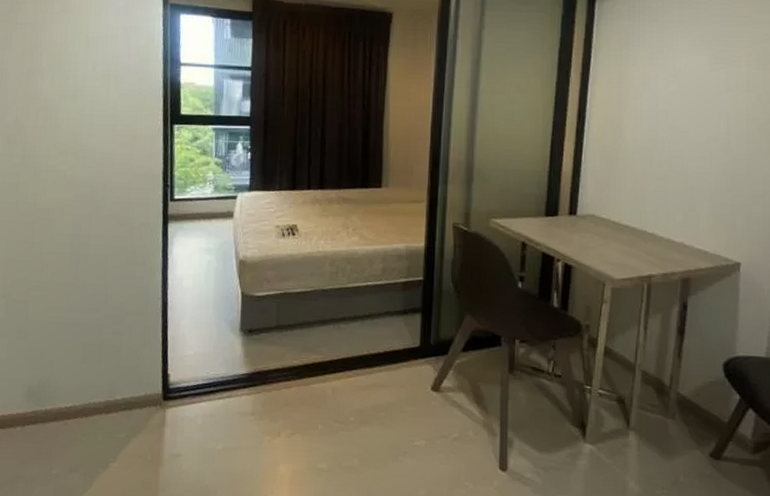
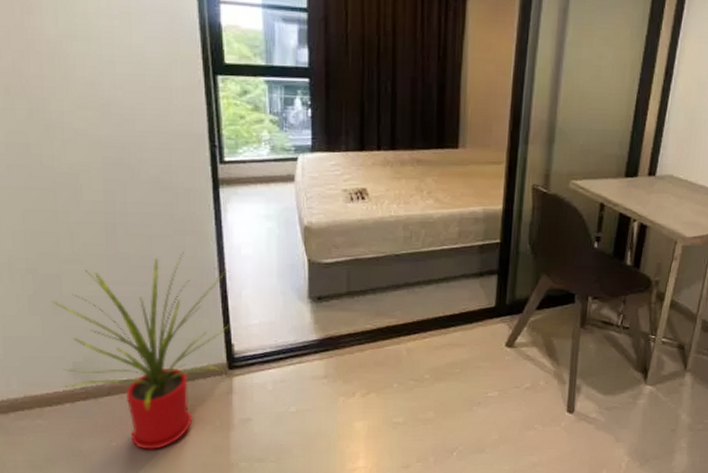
house plant: none [18,281,170,481] -> present [51,251,230,450]

